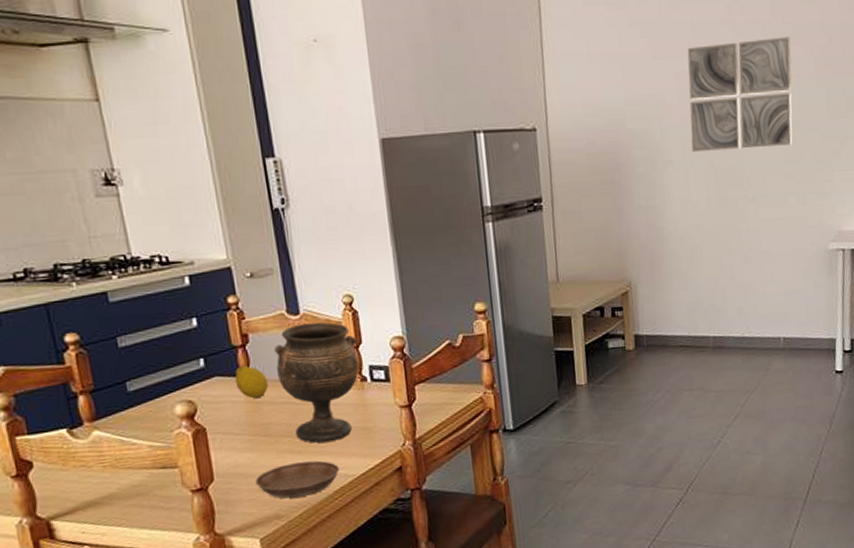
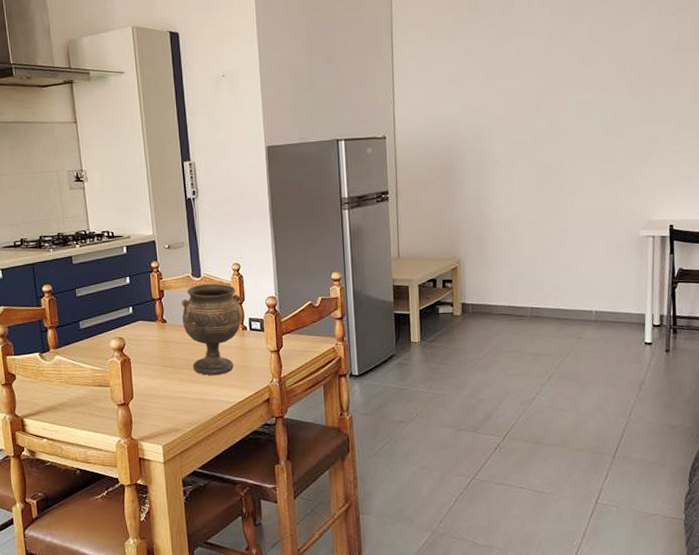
fruit: present [235,365,268,399] -> none [152,313,175,339]
saucer: present [255,460,340,499] -> none [162,389,223,416]
wall art: present [687,37,793,152] -> none [513,57,607,153]

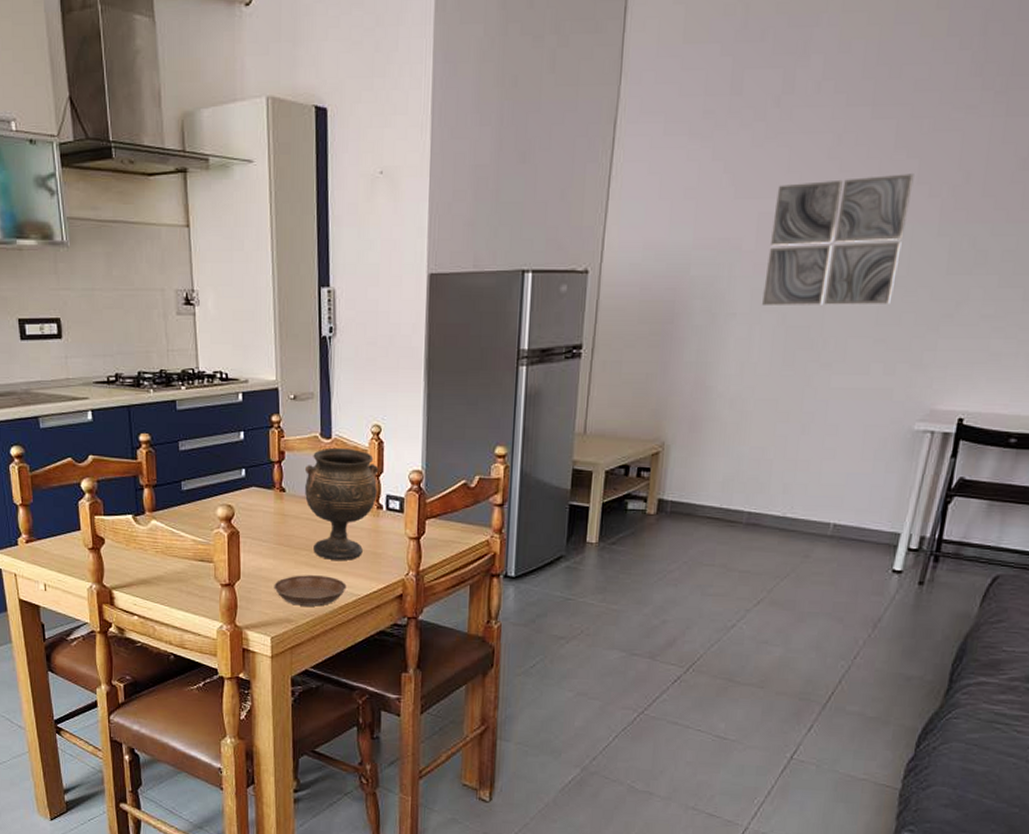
saucer: none [162,389,223,416] -> present [274,575,347,607]
wall art: none [513,57,607,153] -> present [762,173,914,305]

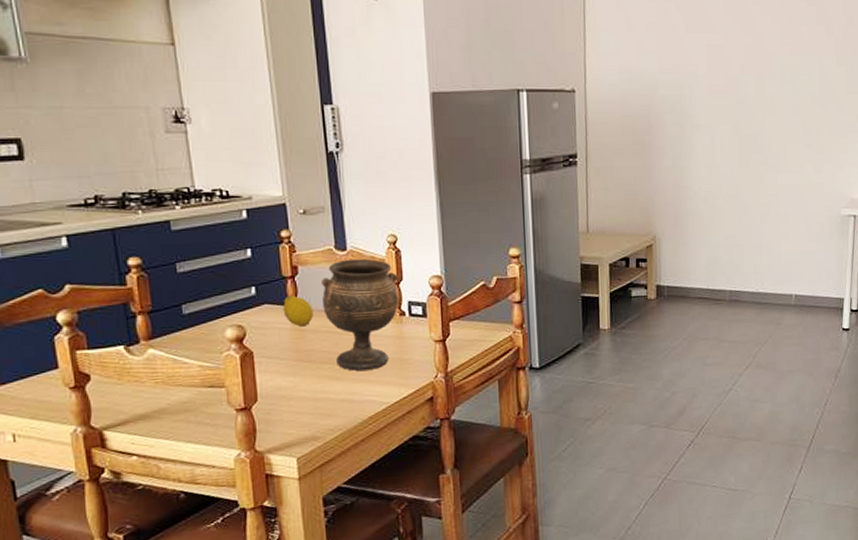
fruit: none [268,479,296,512] -> present [283,295,313,327]
saucer: present [274,575,347,607] -> none [296,387,375,422]
wall art: present [762,173,914,305] -> none [718,17,814,118]

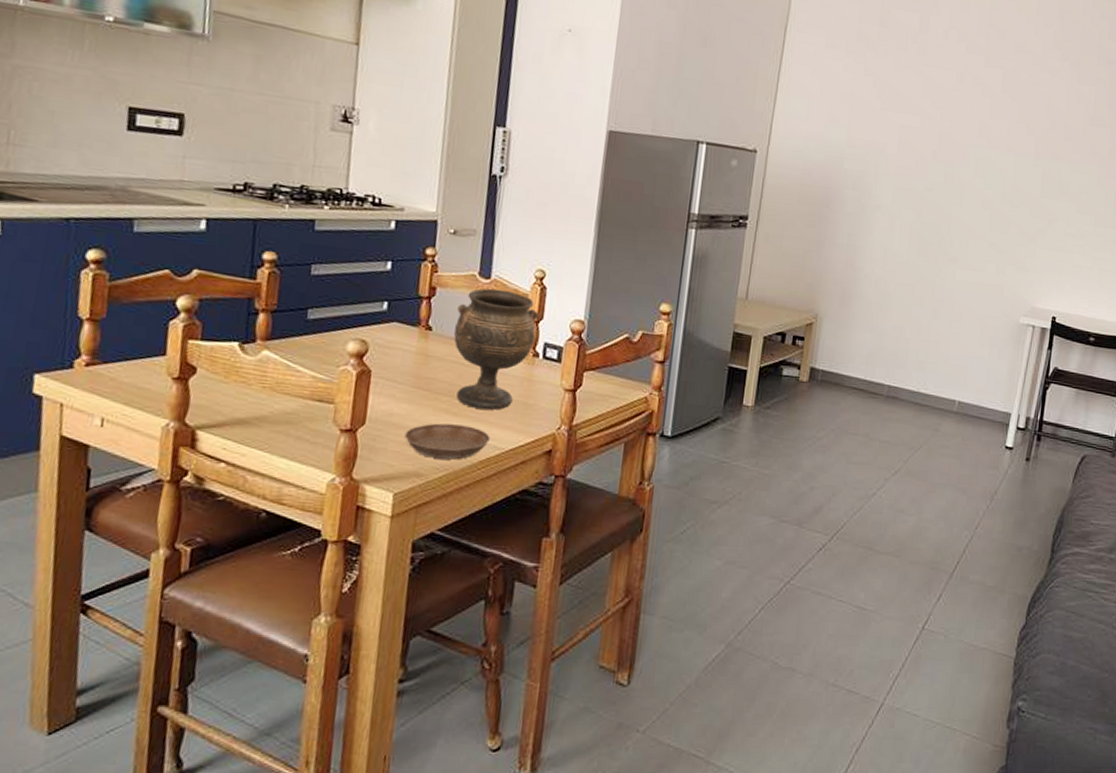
fruit: present [283,295,313,327] -> none [411,316,443,352]
saucer: none [296,387,375,422] -> present [404,423,490,460]

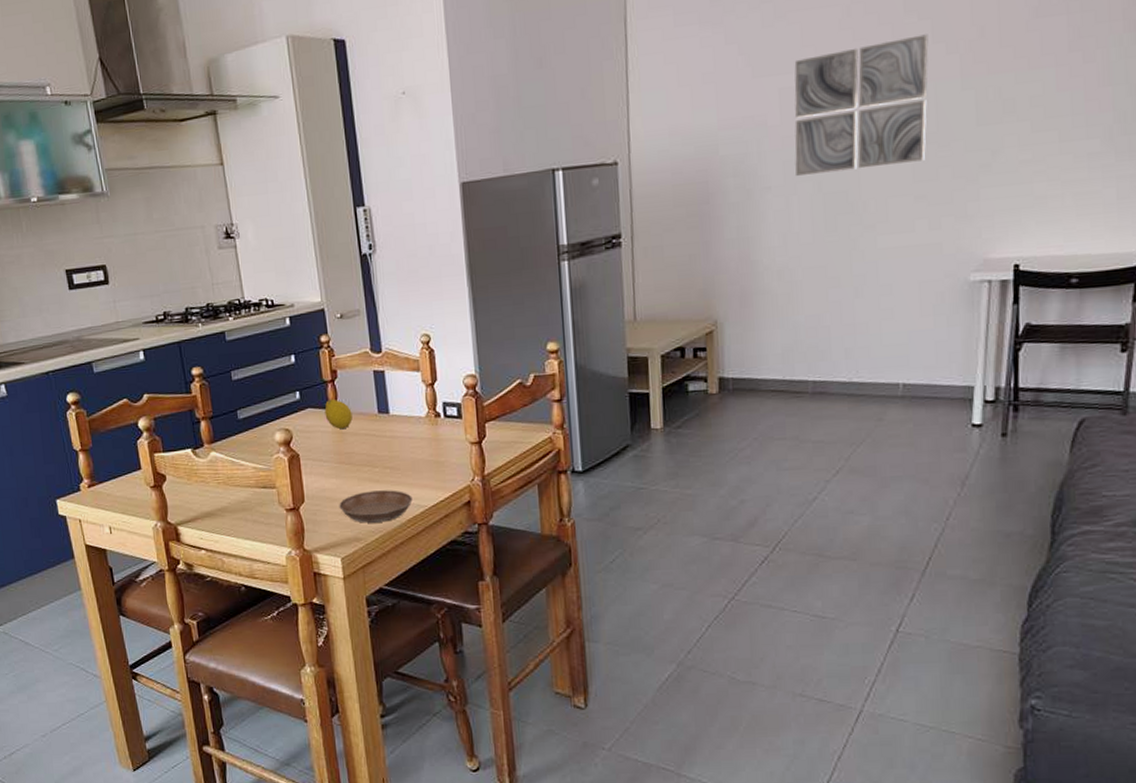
fruit: none [411,316,443,352] -> present [324,398,353,430]
goblet: present [453,288,539,410] -> none [358,360,433,473]
wall art: none [902,104,1016,215] -> present [794,34,929,176]

